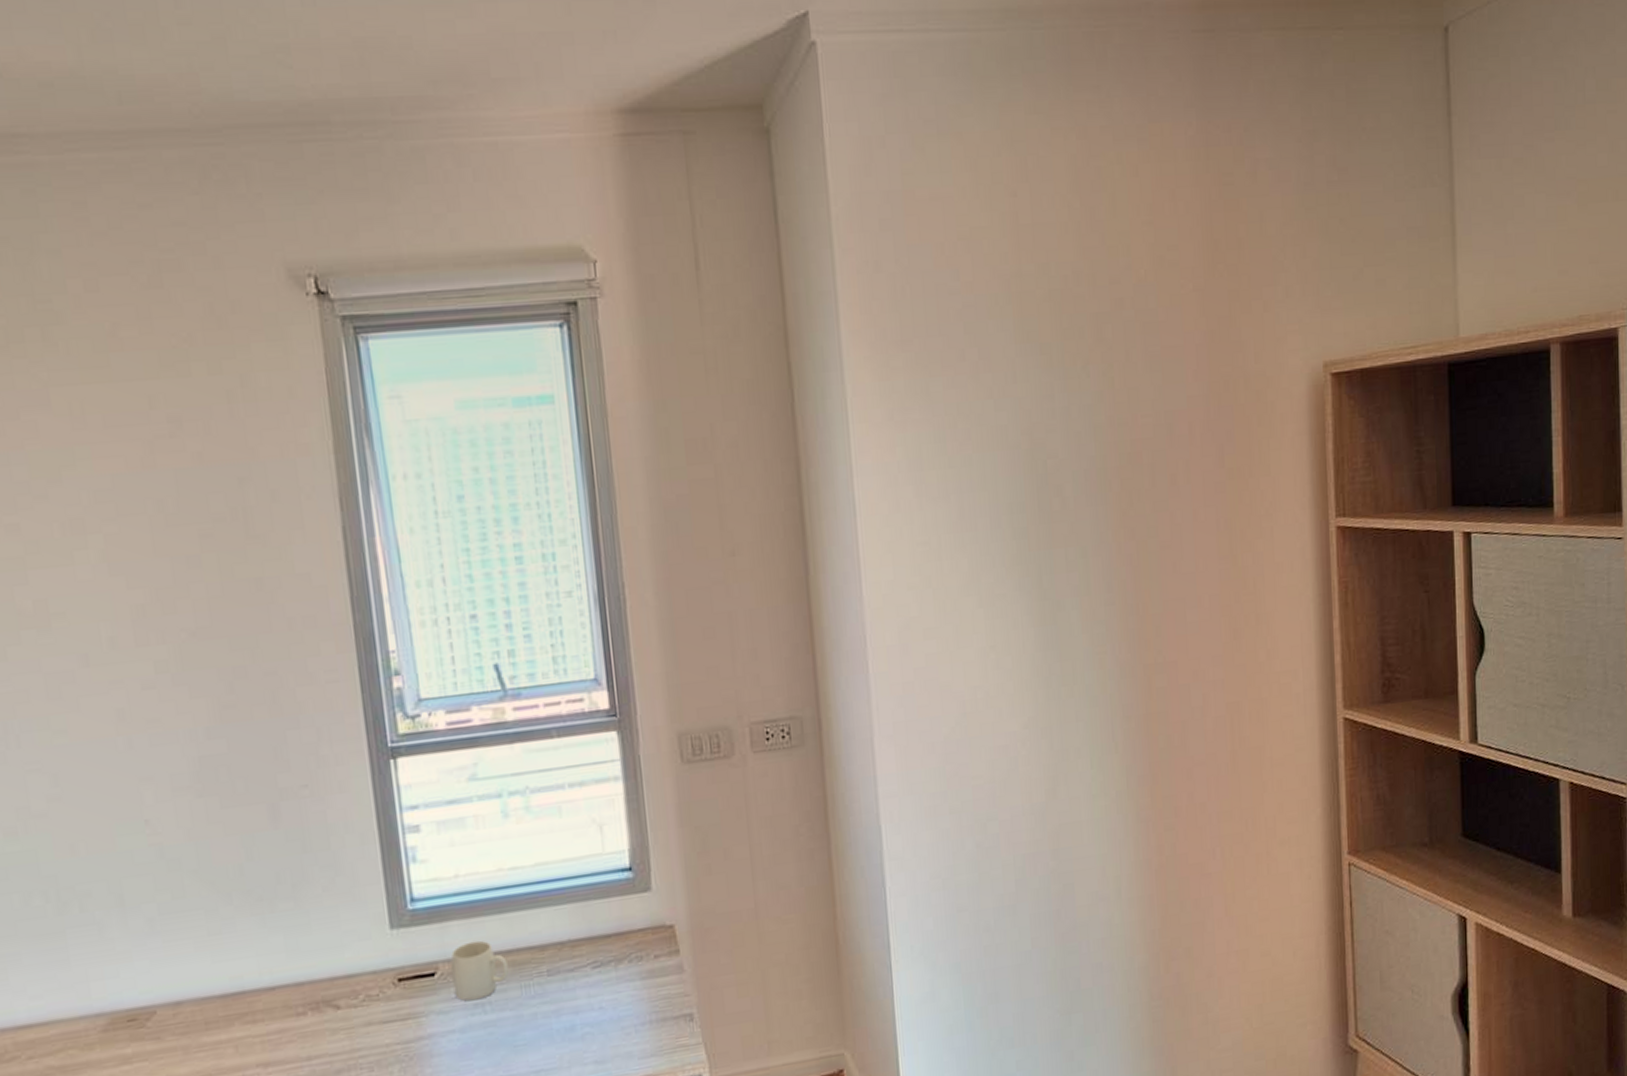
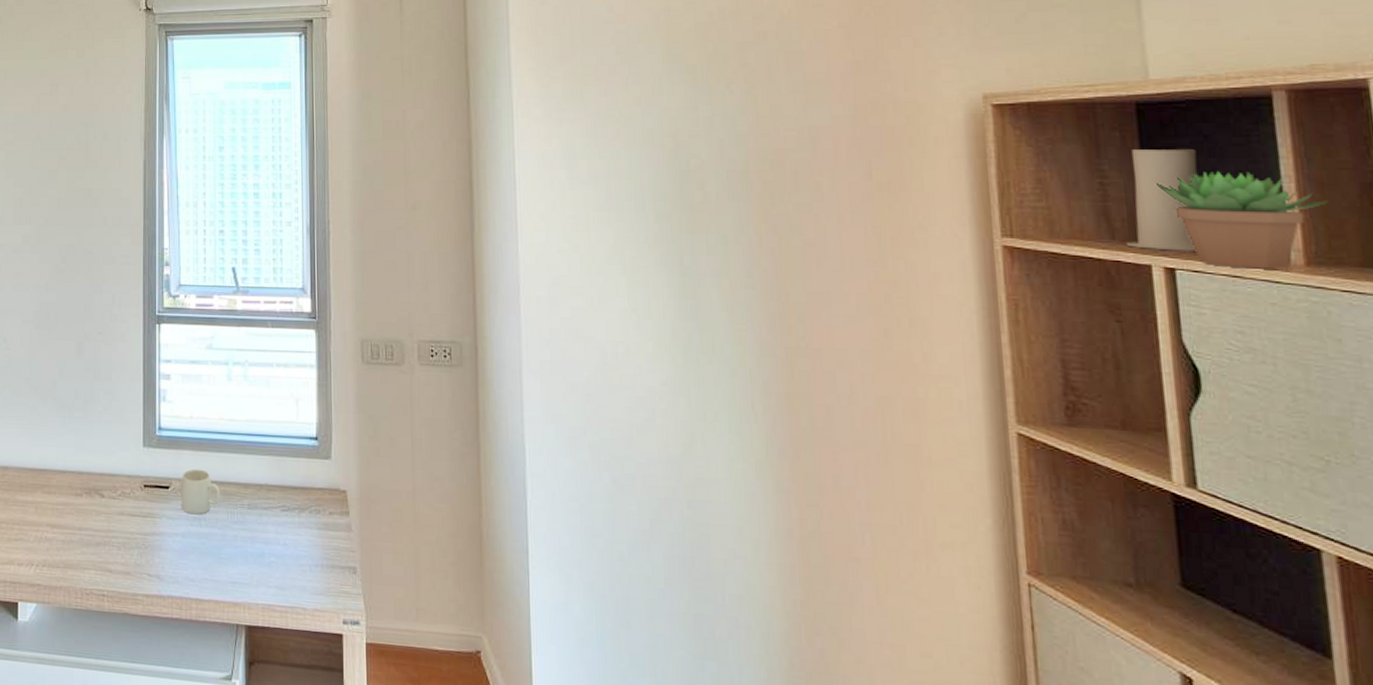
candle: none [1435,408,1492,515] -> present [1126,148,1198,251]
succulent plant: none [1461,428,1585,526] -> present [1157,171,1330,269]

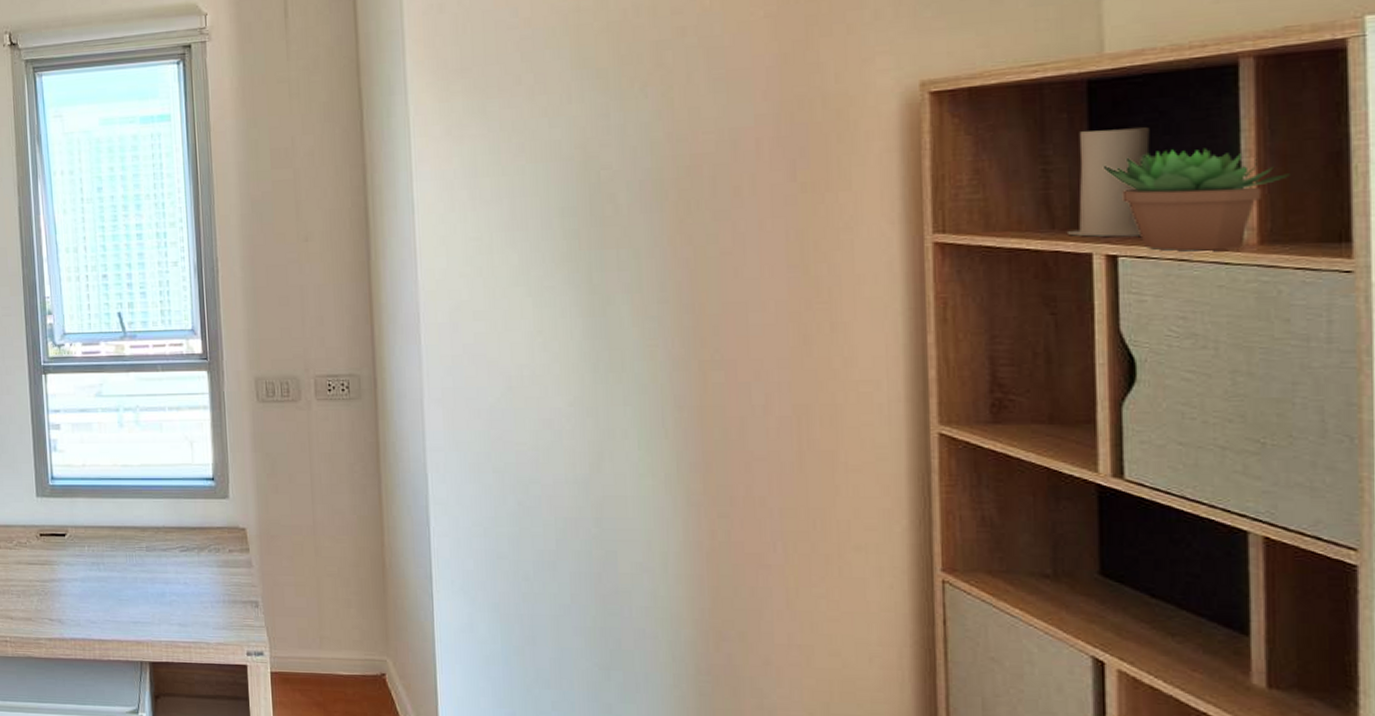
mug: present [181,469,220,515] -> none [77,515,118,560]

